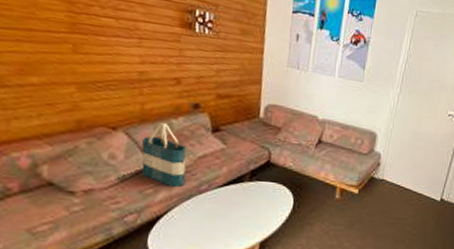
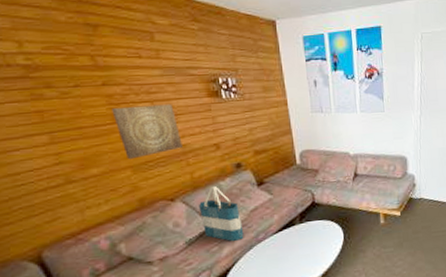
wall art: none [70,16,141,76] -> present [112,104,182,160]

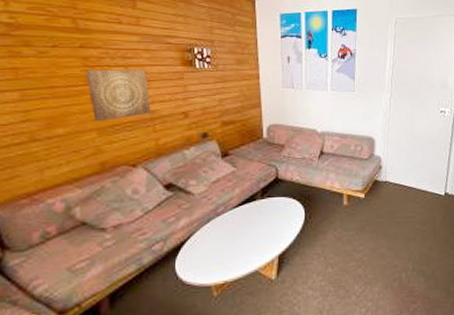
tote bag: present [199,185,244,242] -> none [160,154,203,214]

